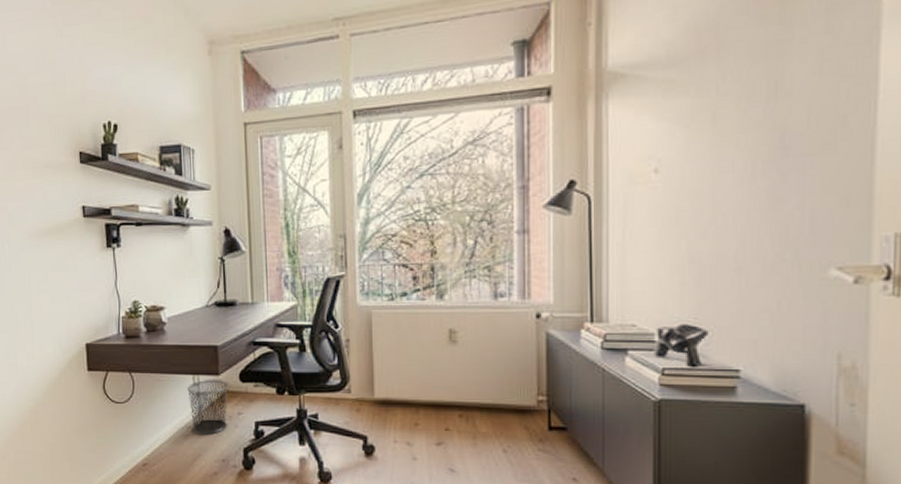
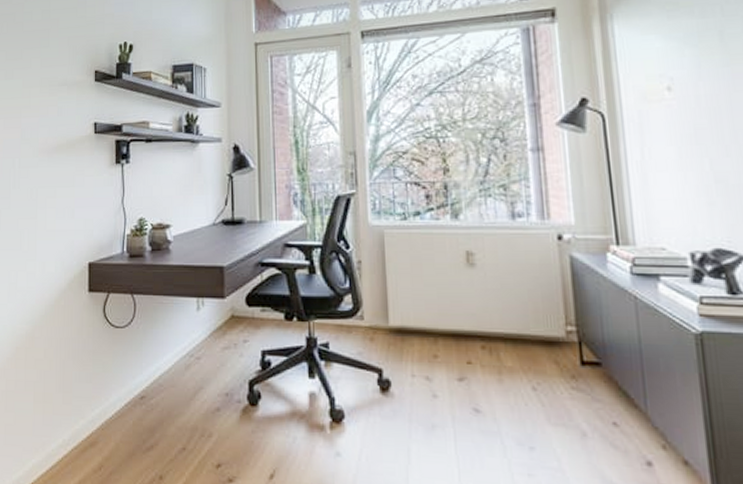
waste bin: present [187,379,228,436] -> none [191,302,234,366]

